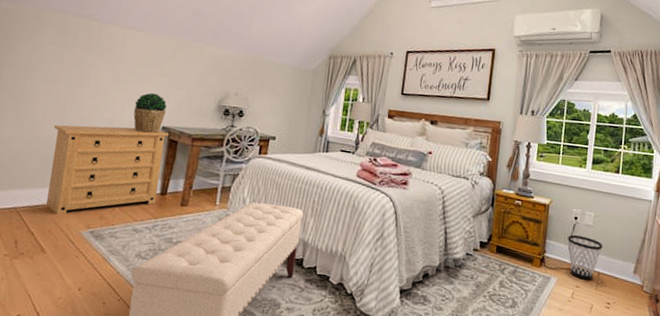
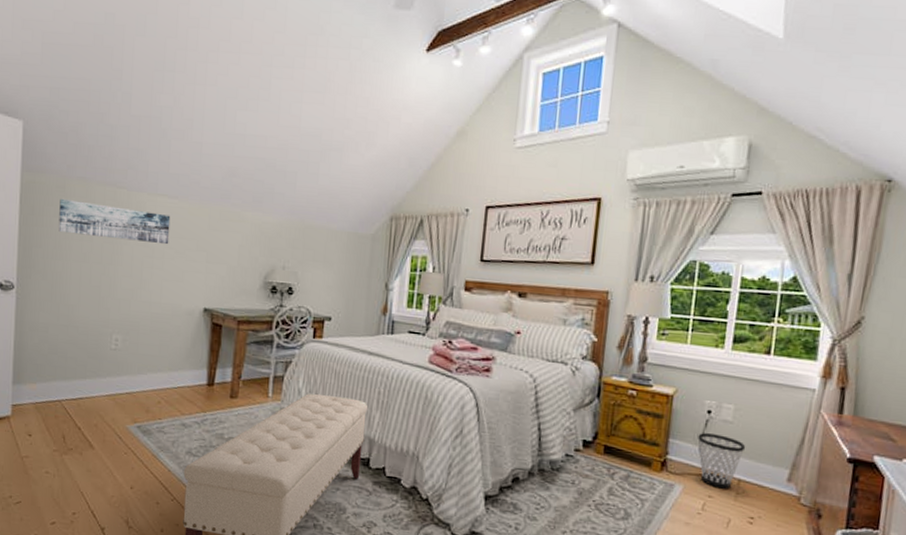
wall art: none [30,26,138,71] -> present [58,198,171,245]
dresser: present [46,124,169,215] -> none [90,309,212,409]
potted plant: present [133,93,167,133] -> none [172,270,207,315]

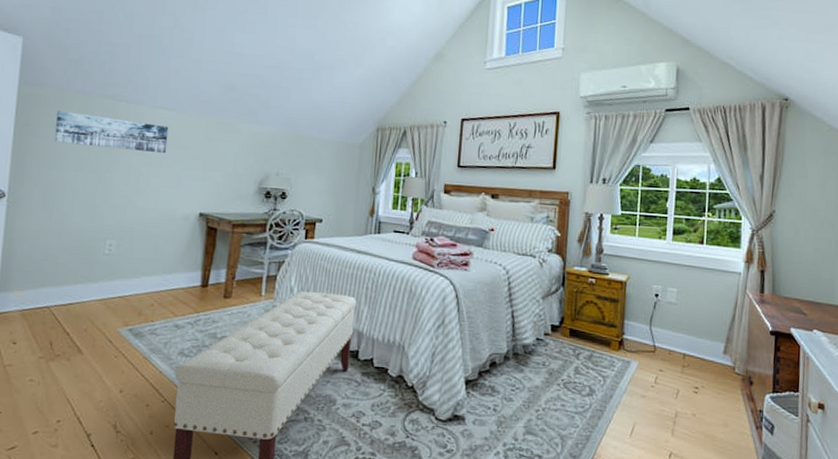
wastebasket: present [698,433,746,489] -> none [648,314,688,363]

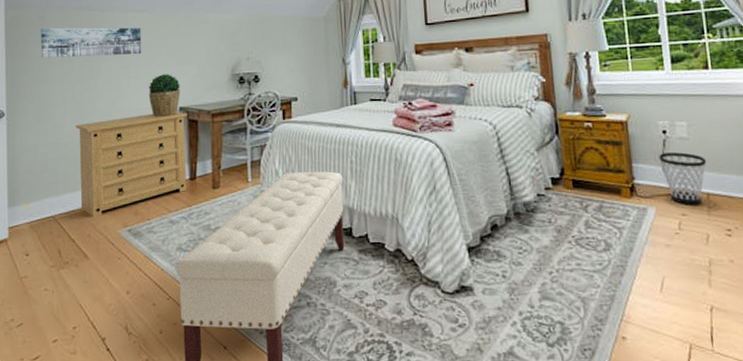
dresser: none [81,215,207,313] -> present [75,112,187,217]
potted plant: none [168,177,203,220] -> present [149,74,180,117]
wastebasket: none [648,314,688,363] -> present [659,152,707,205]

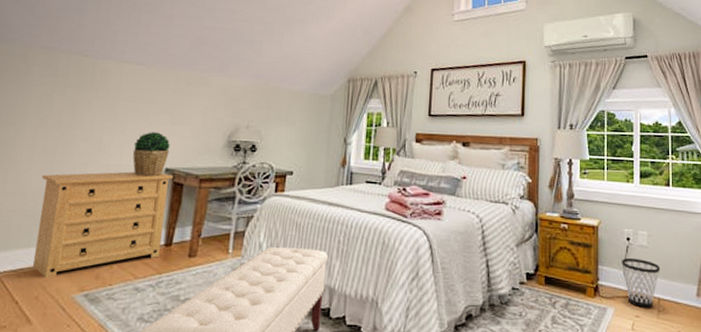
wall art: present [41,27,142,59] -> none [15,66,137,109]

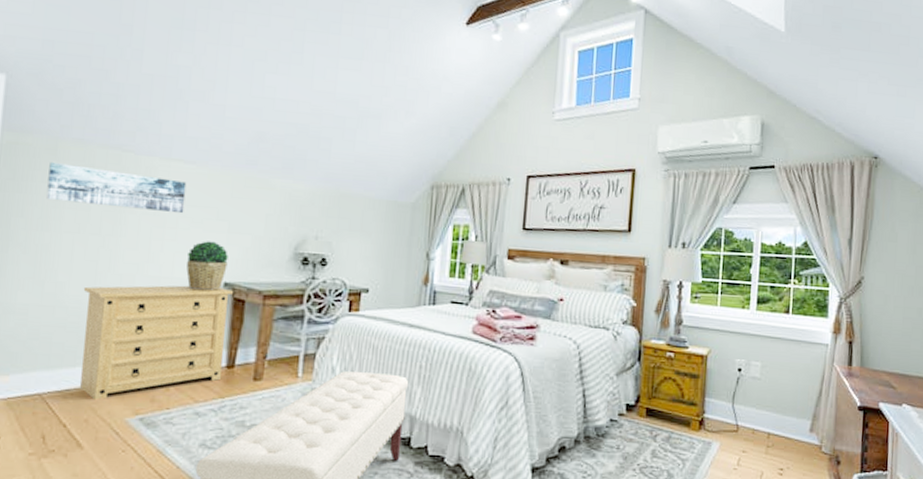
wall art: none [15,66,137,109] -> present [46,161,187,214]
wastebasket: present [622,258,661,308] -> none [731,390,773,443]

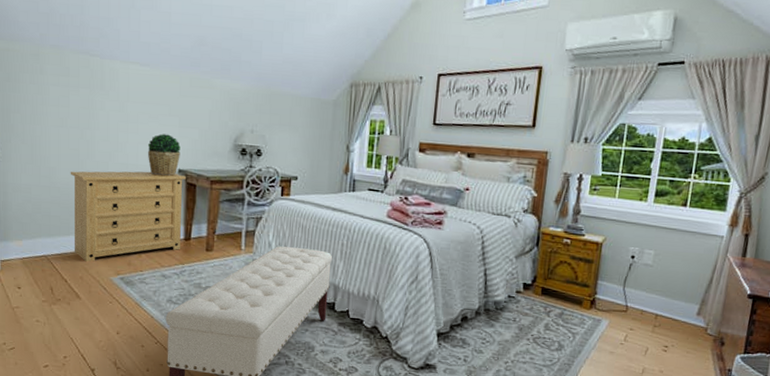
wall art: present [46,161,187,214] -> none [35,65,143,110]

